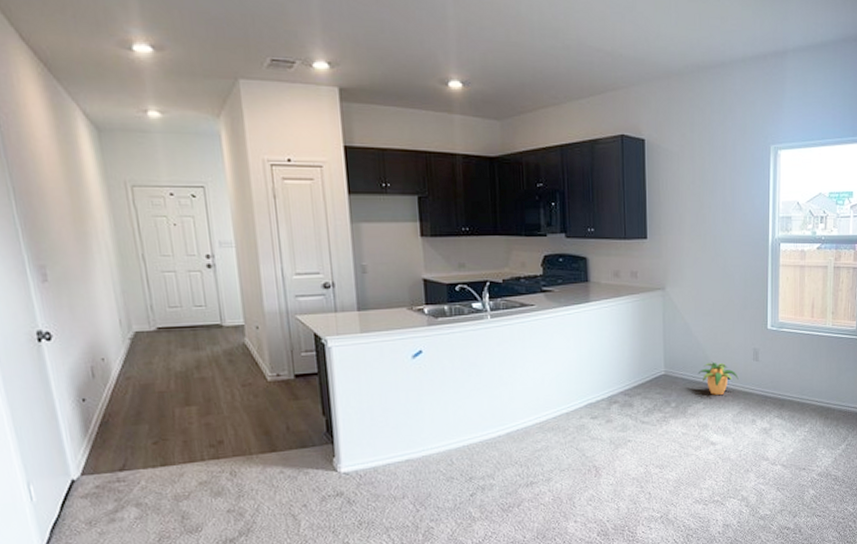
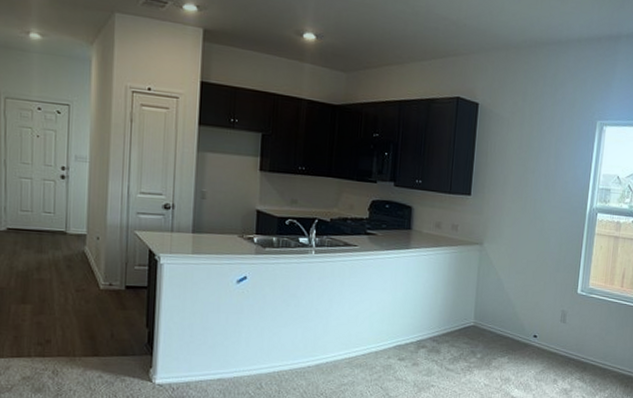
potted plant: present [698,361,739,395] -> none [506,318,545,351]

